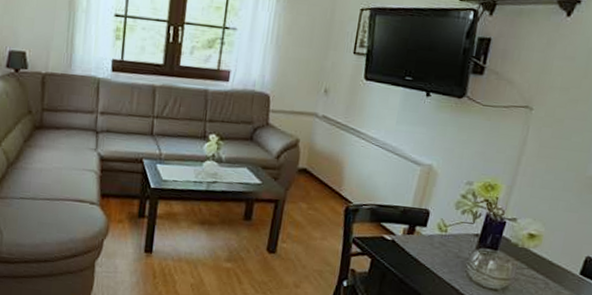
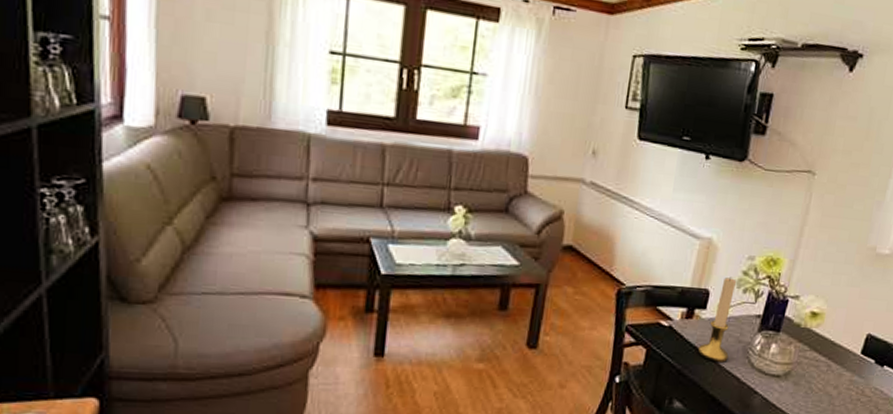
candle holder: none [418,199,456,274] -> present [697,276,737,362]

